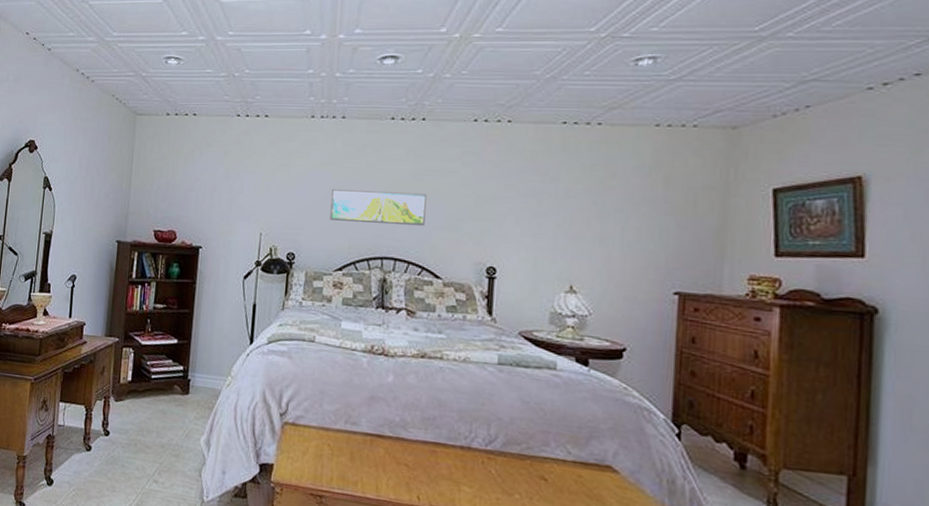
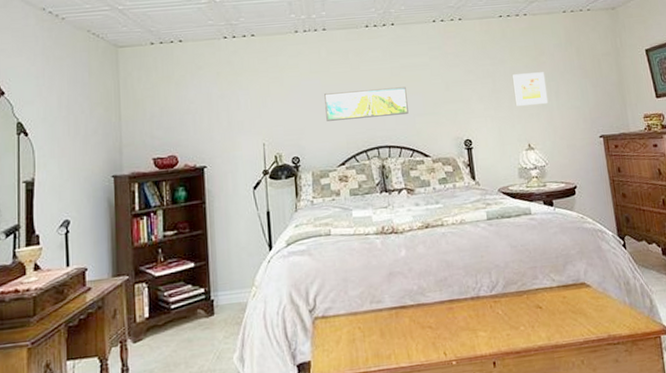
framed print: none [564,197,612,239] -> present [513,72,548,106]

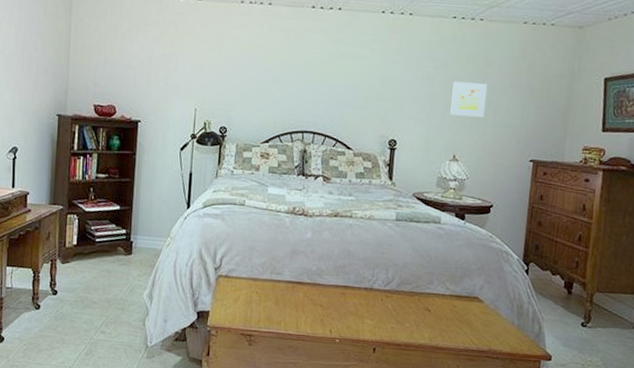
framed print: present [324,87,409,121] -> none [258,70,341,104]

